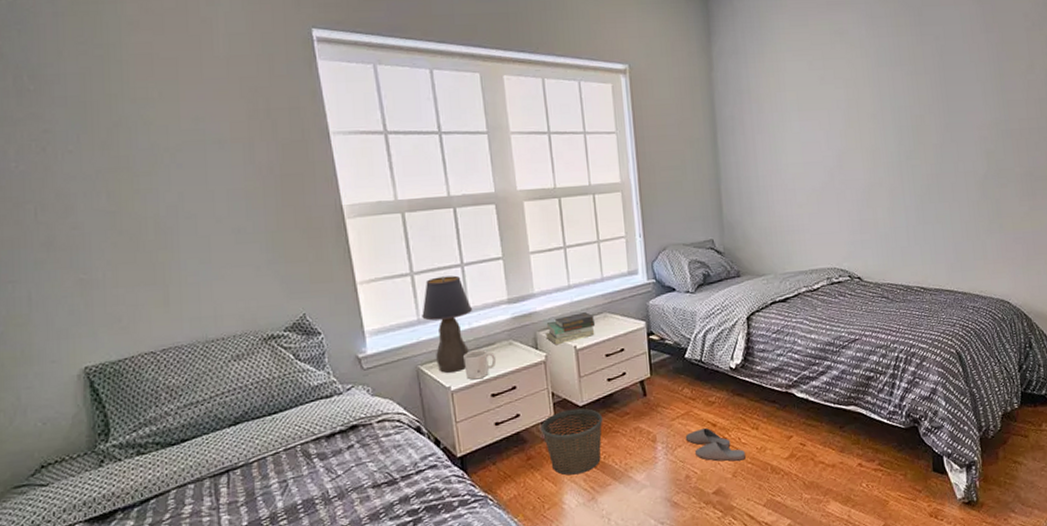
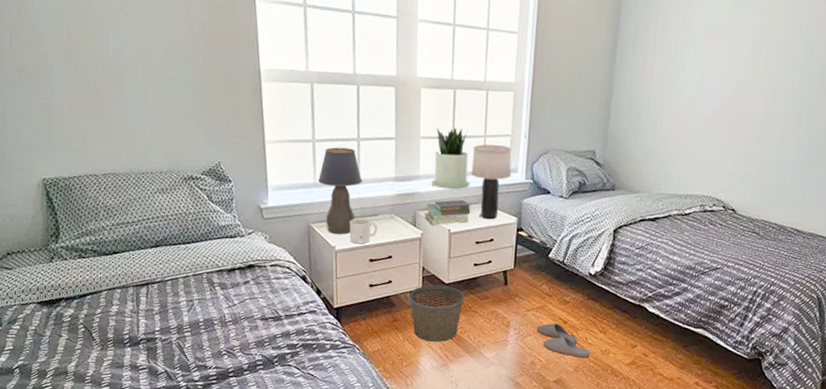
planter: none [545,237,591,304] -> present [431,127,470,190]
table lamp: none [587,248,633,329] -> present [471,144,512,220]

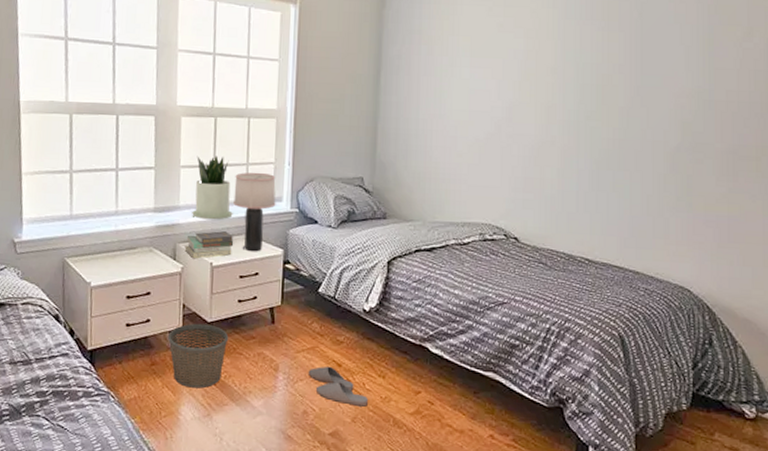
table lamp: present [318,147,363,234] -> none [74,177,121,269]
mug: present [349,218,378,244] -> none [105,251,136,280]

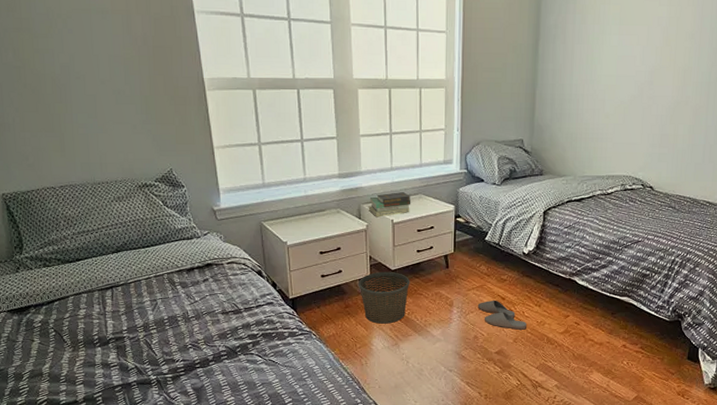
planter: present [192,155,233,220] -> none [373,124,409,183]
table lamp: present [233,172,276,252] -> none [409,138,447,209]

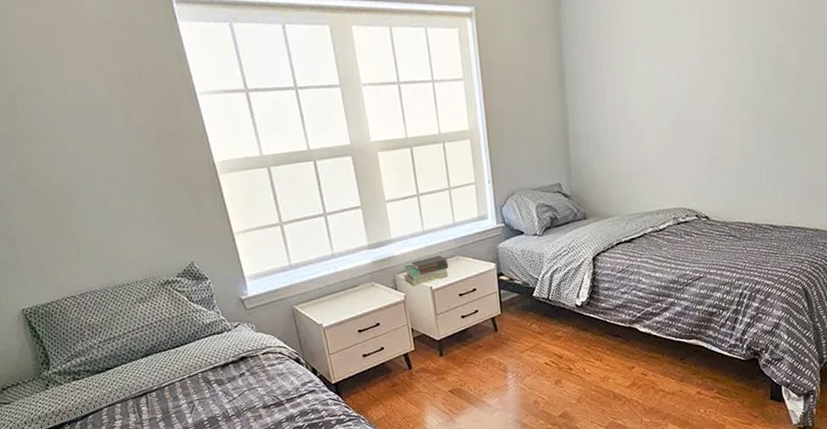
basket: present [359,271,410,324] -> none [403,342,459,400]
slippers: present [477,300,527,330] -> none [533,359,589,389]

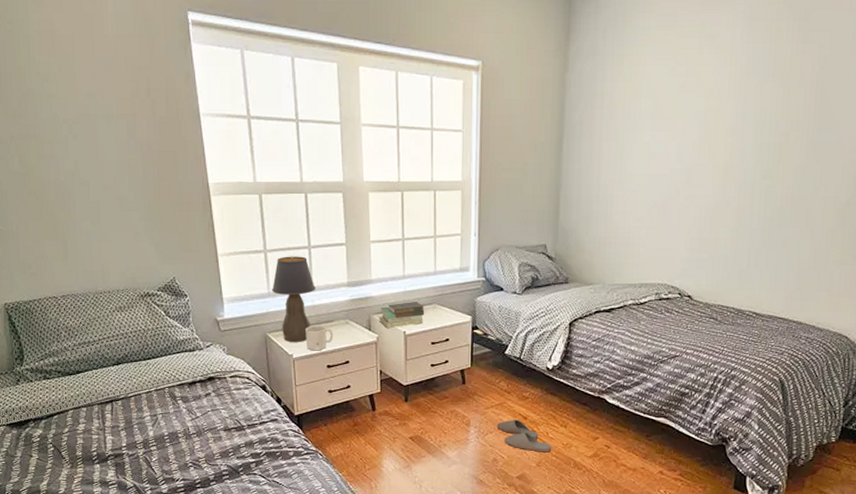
table lamp: none [293,224,338,312] -> present [272,256,317,342]
mug: none [332,291,361,318] -> present [305,325,334,351]
slippers: none [533,359,589,389] -> present [496,419,551,453]

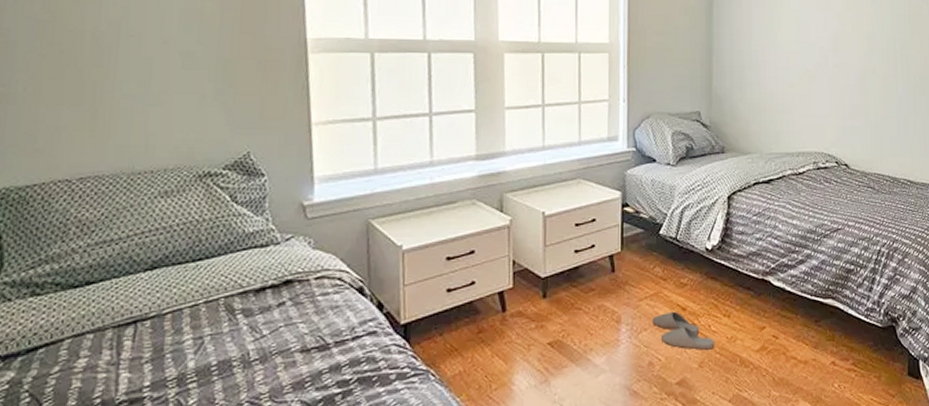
table lamp: present [272,256,317,342] -> none [380,125,437,230]
mug: present [305,325,334,351] -> none [420,207,457,240]
books: present [379,302,425,329] -> none [512,177,568,209]

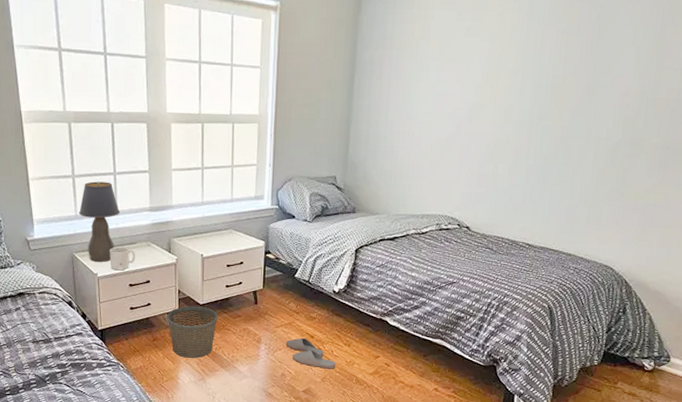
table lamp: none [380,125,437,230] -> present [79,181,121,262]
mug: none [420,207,457,240] -> present [110,246,136,271]
basket: none [497,280,566,353] -> present [167,305,219,358]

